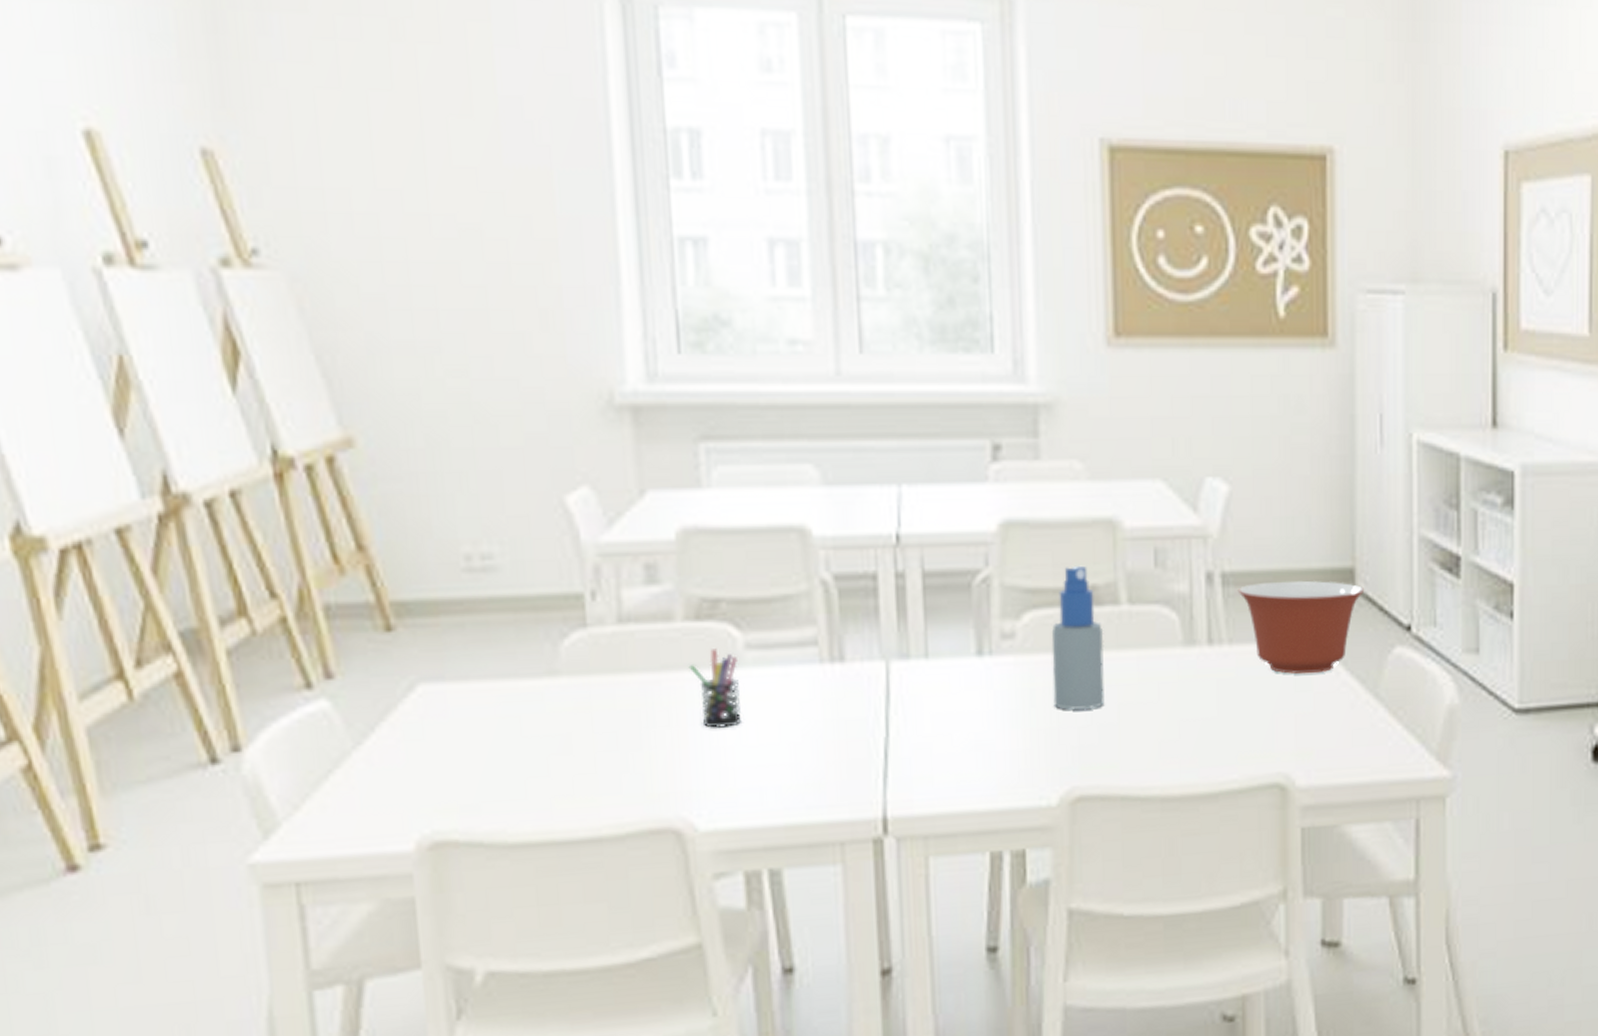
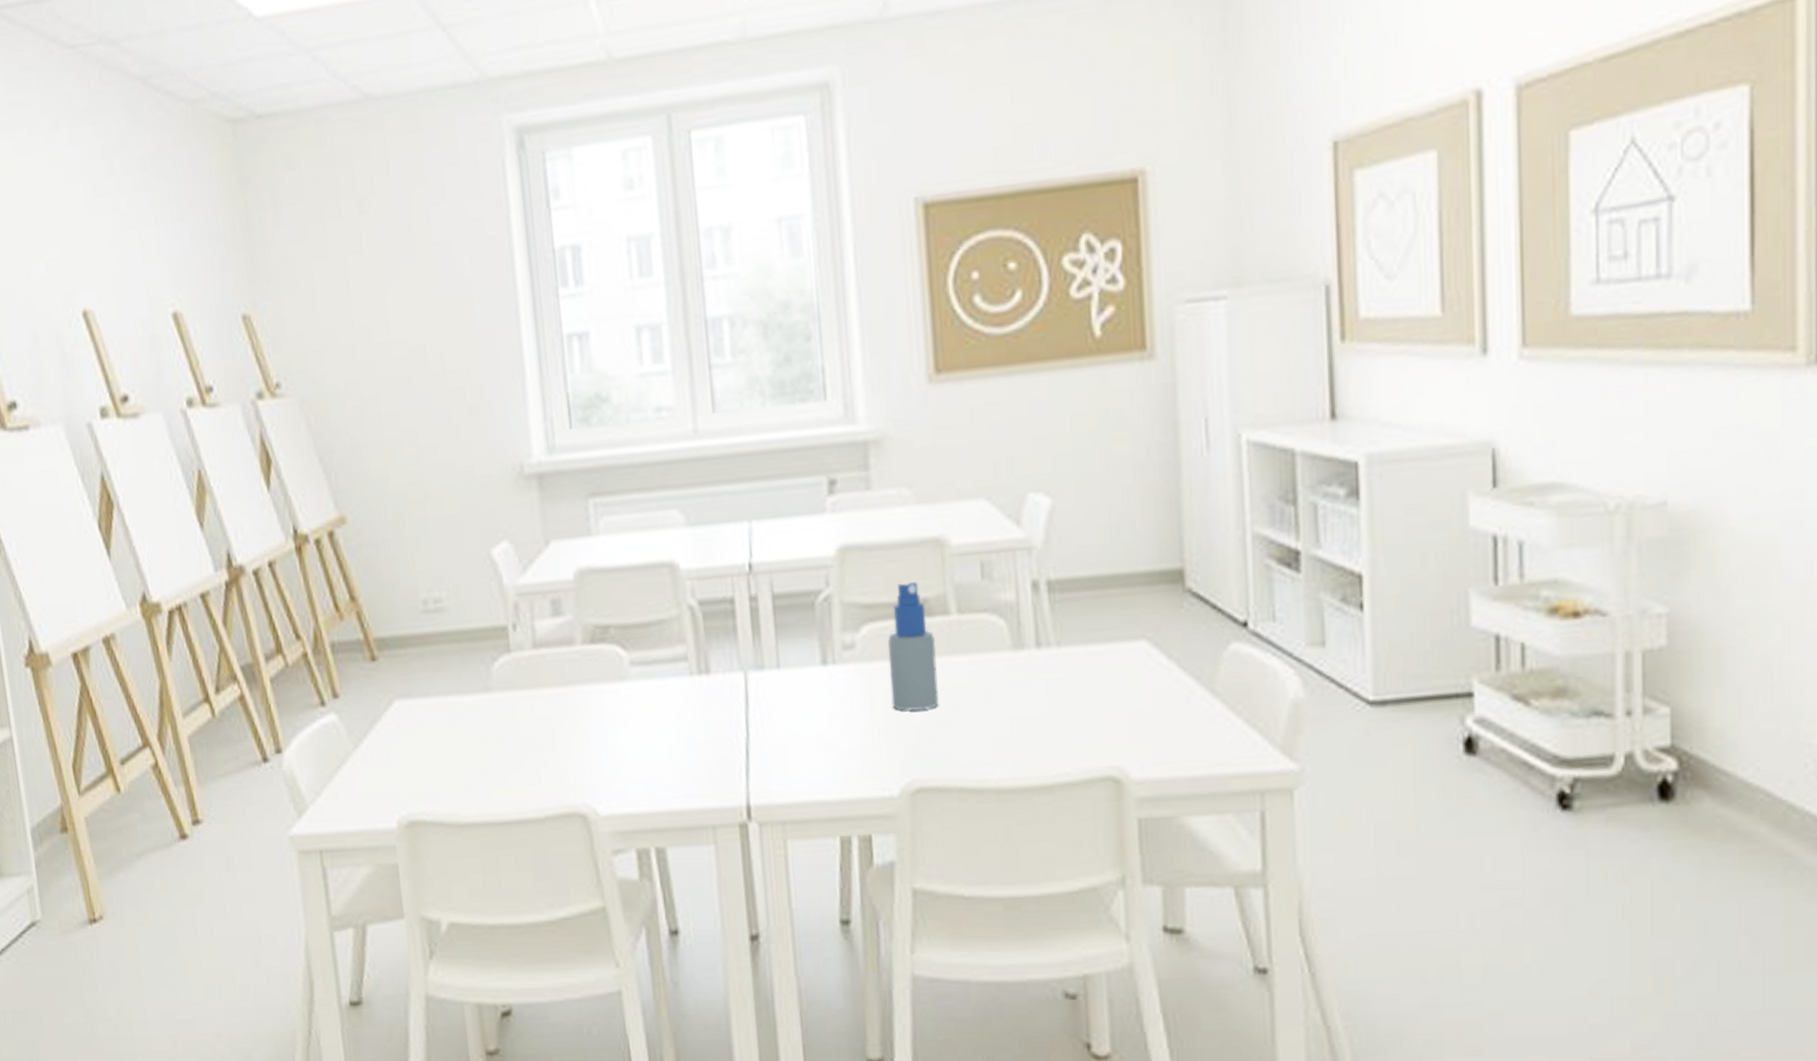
pen holder: present [688,649,741,728] -> none [587,666,629,731]
mixing bowl: present [1237,580,1365,674] -> none [1063,583,1196,673]

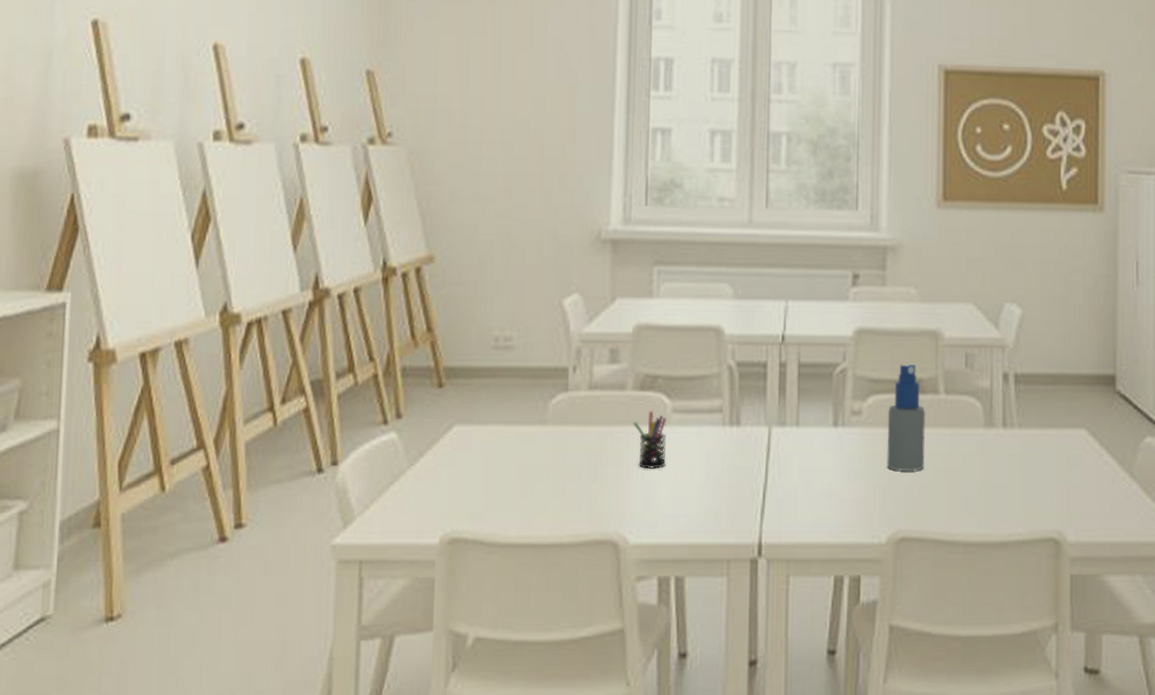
pen holder: none [587,666,629,731] -> present [633,411,666,469]

